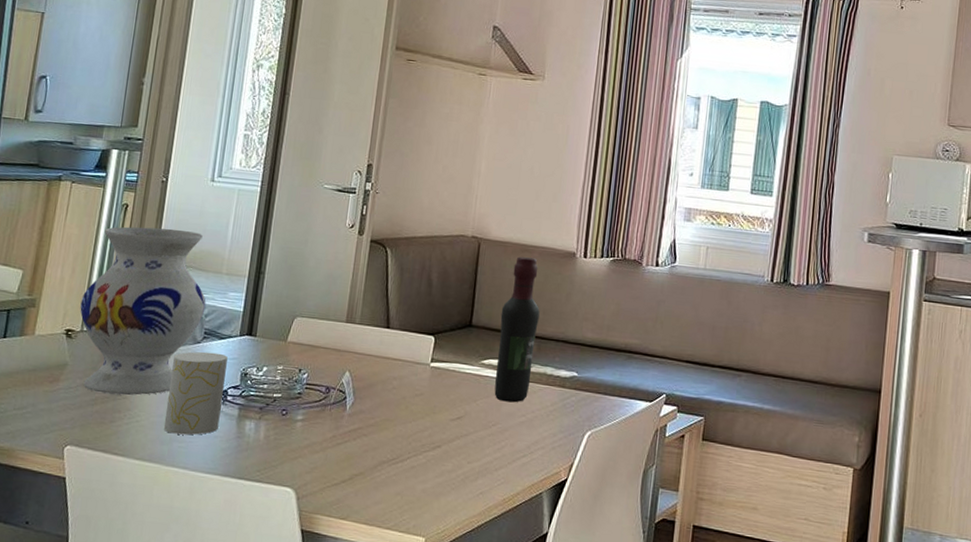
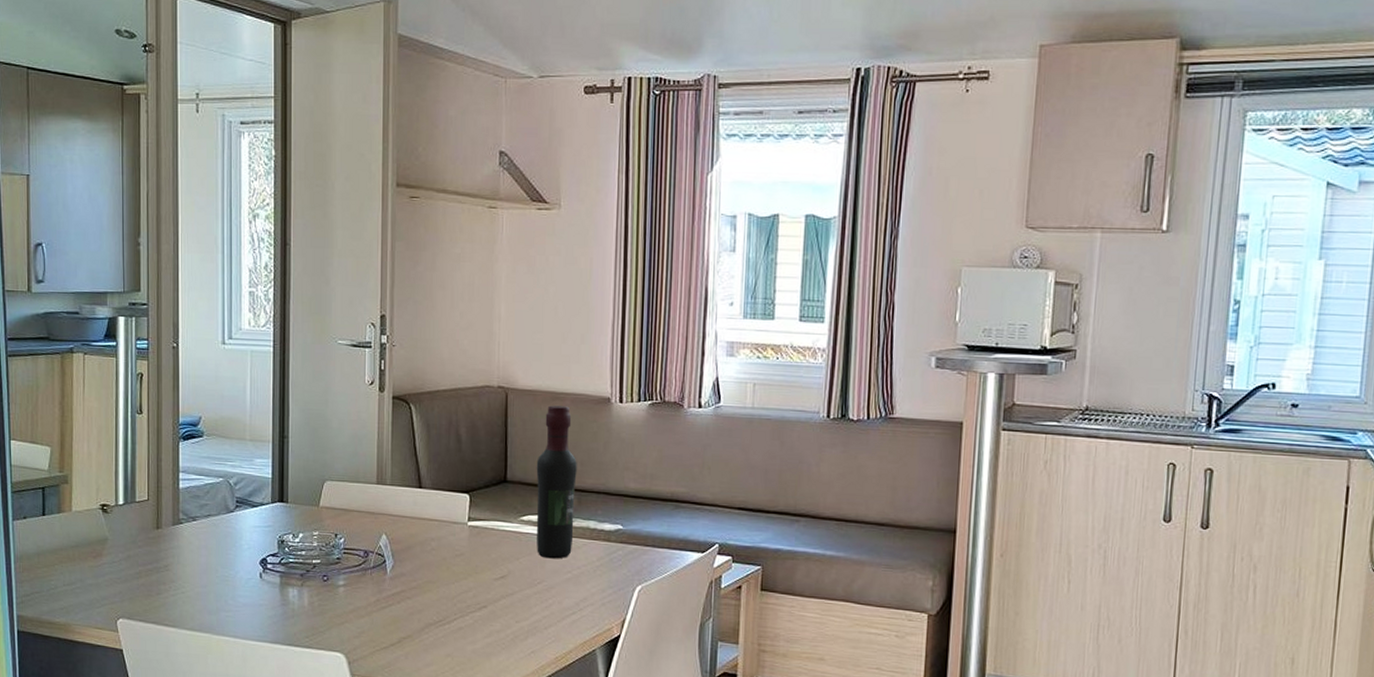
vase: present [80,226,206,396] -> none [111,396,234,568]
cup: present [163,351,228,435] -> none [209,520,262,605]

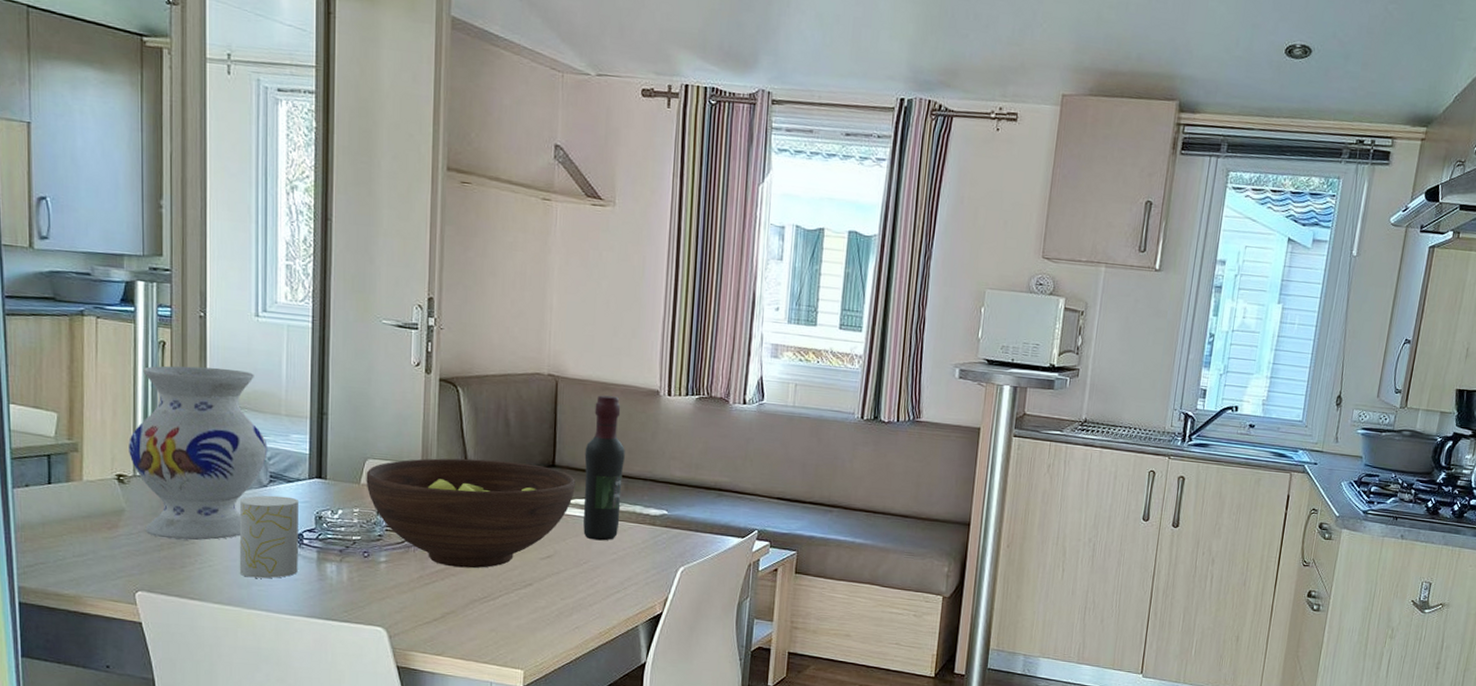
vase: none [111,396,234,568] -> present [129,365,268,541]
cup: none [209,520,262,605] -> present [239,495,298,579]
fruit bowl: none [324,477,528,591] -> present [366,458,576,569]

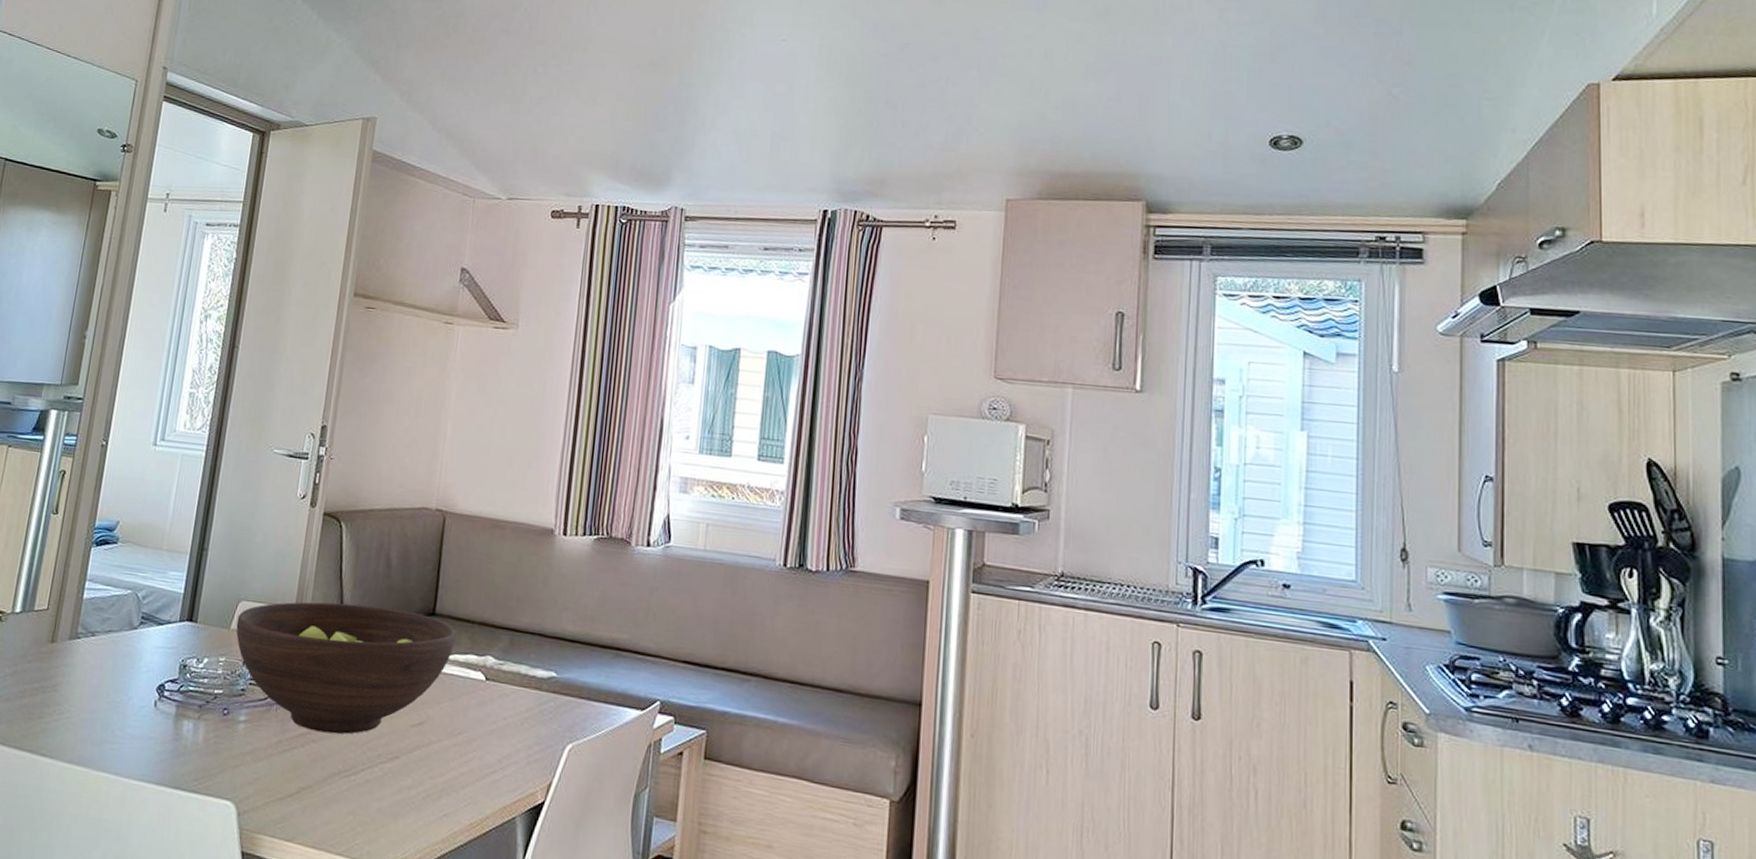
vase: present [129,365,268,541] -> none [11,496,145,688]
cup: present [239,495,298,579] -> none [94,638,166,736]
wine bottle: present [582,395,625,541] -> none [460,533,513,707]

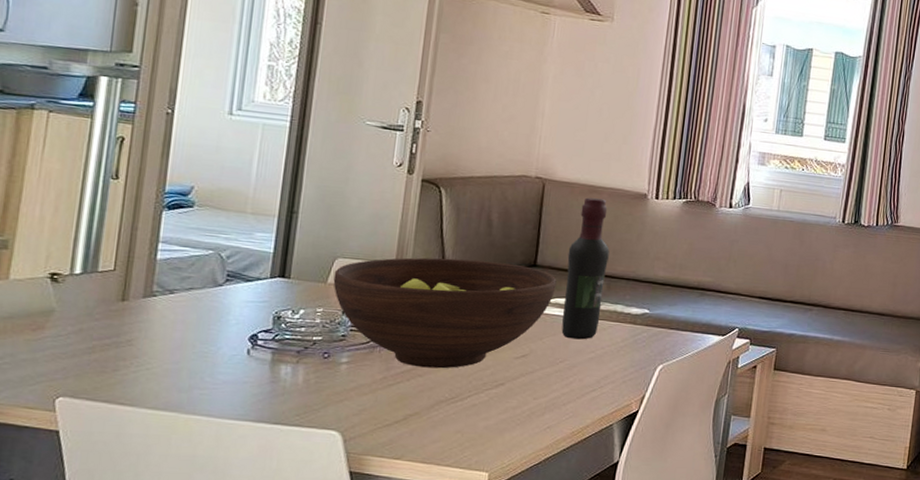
wine bottle: none [460,533,513,707] -> present [561,197,610,340]

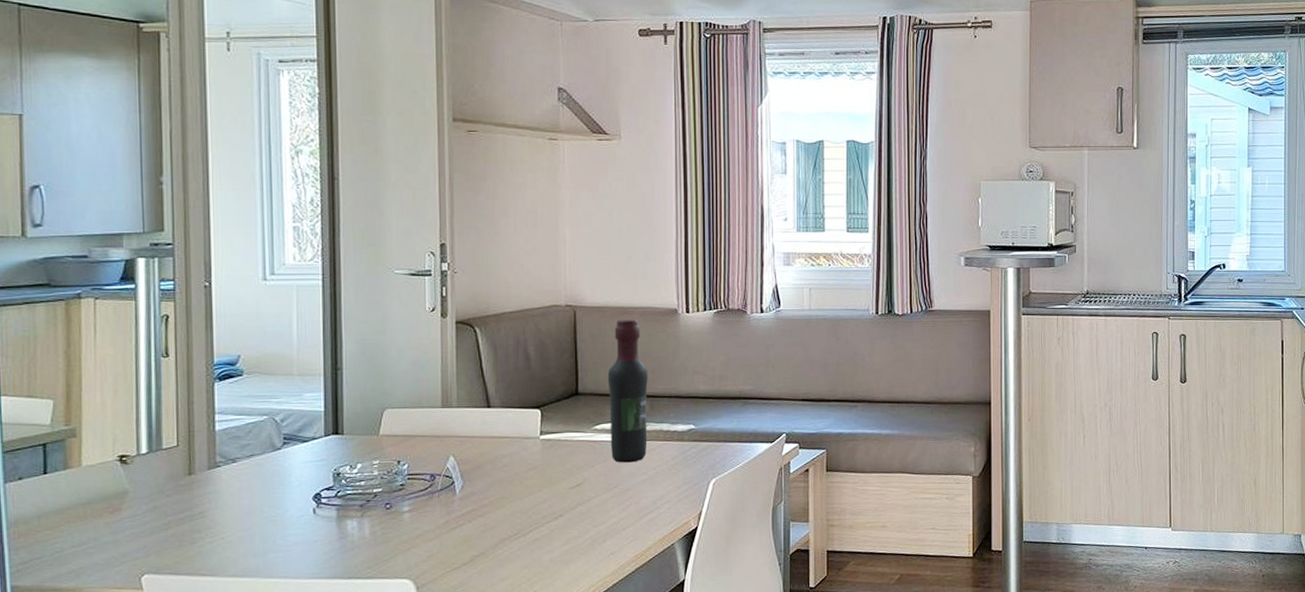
fruit bowl: present [333,257,557,369] -> none [384,395,600,508]

